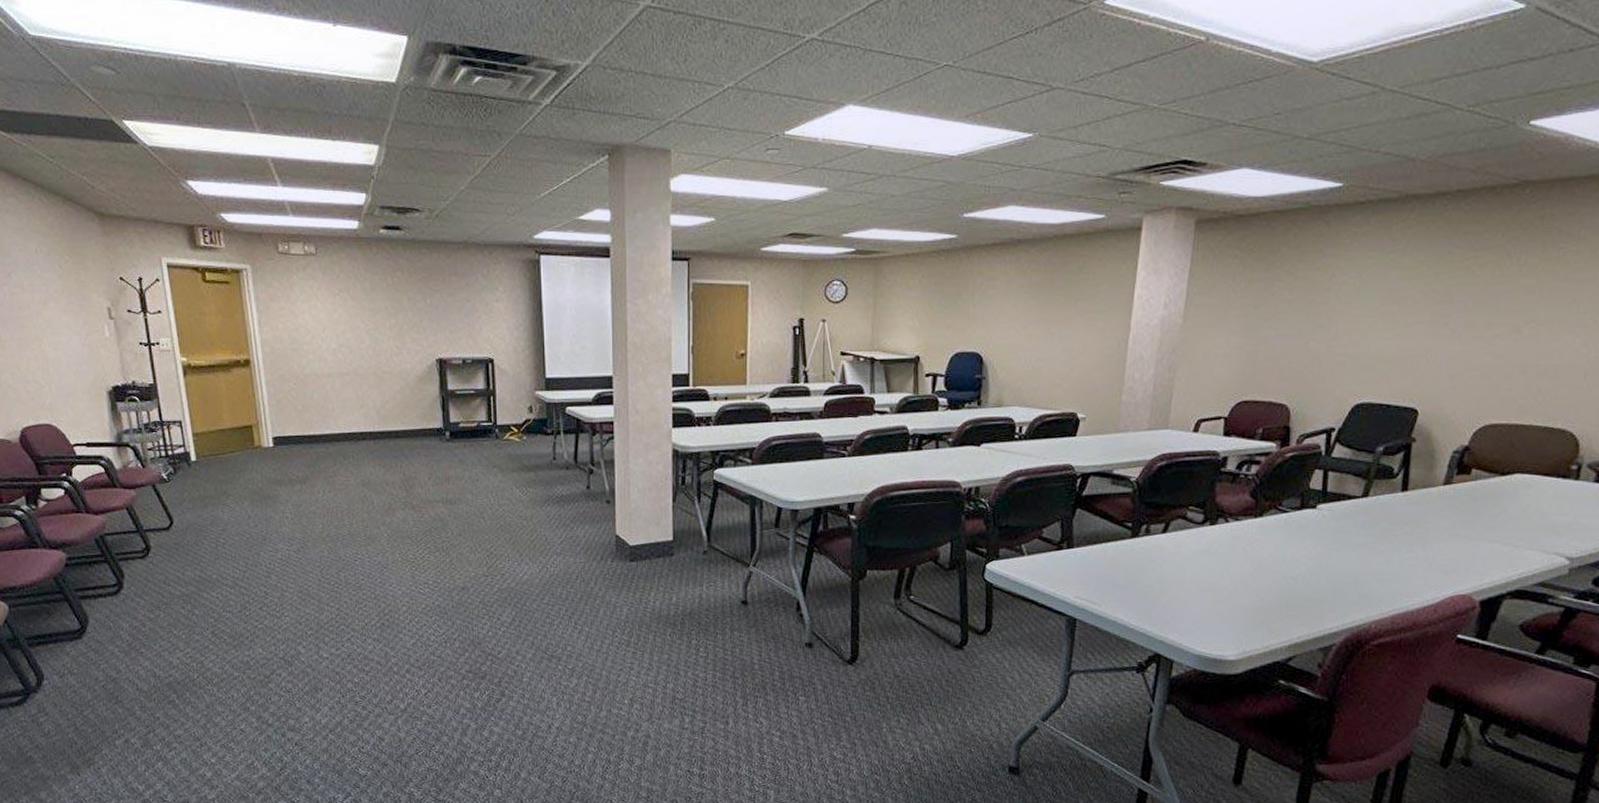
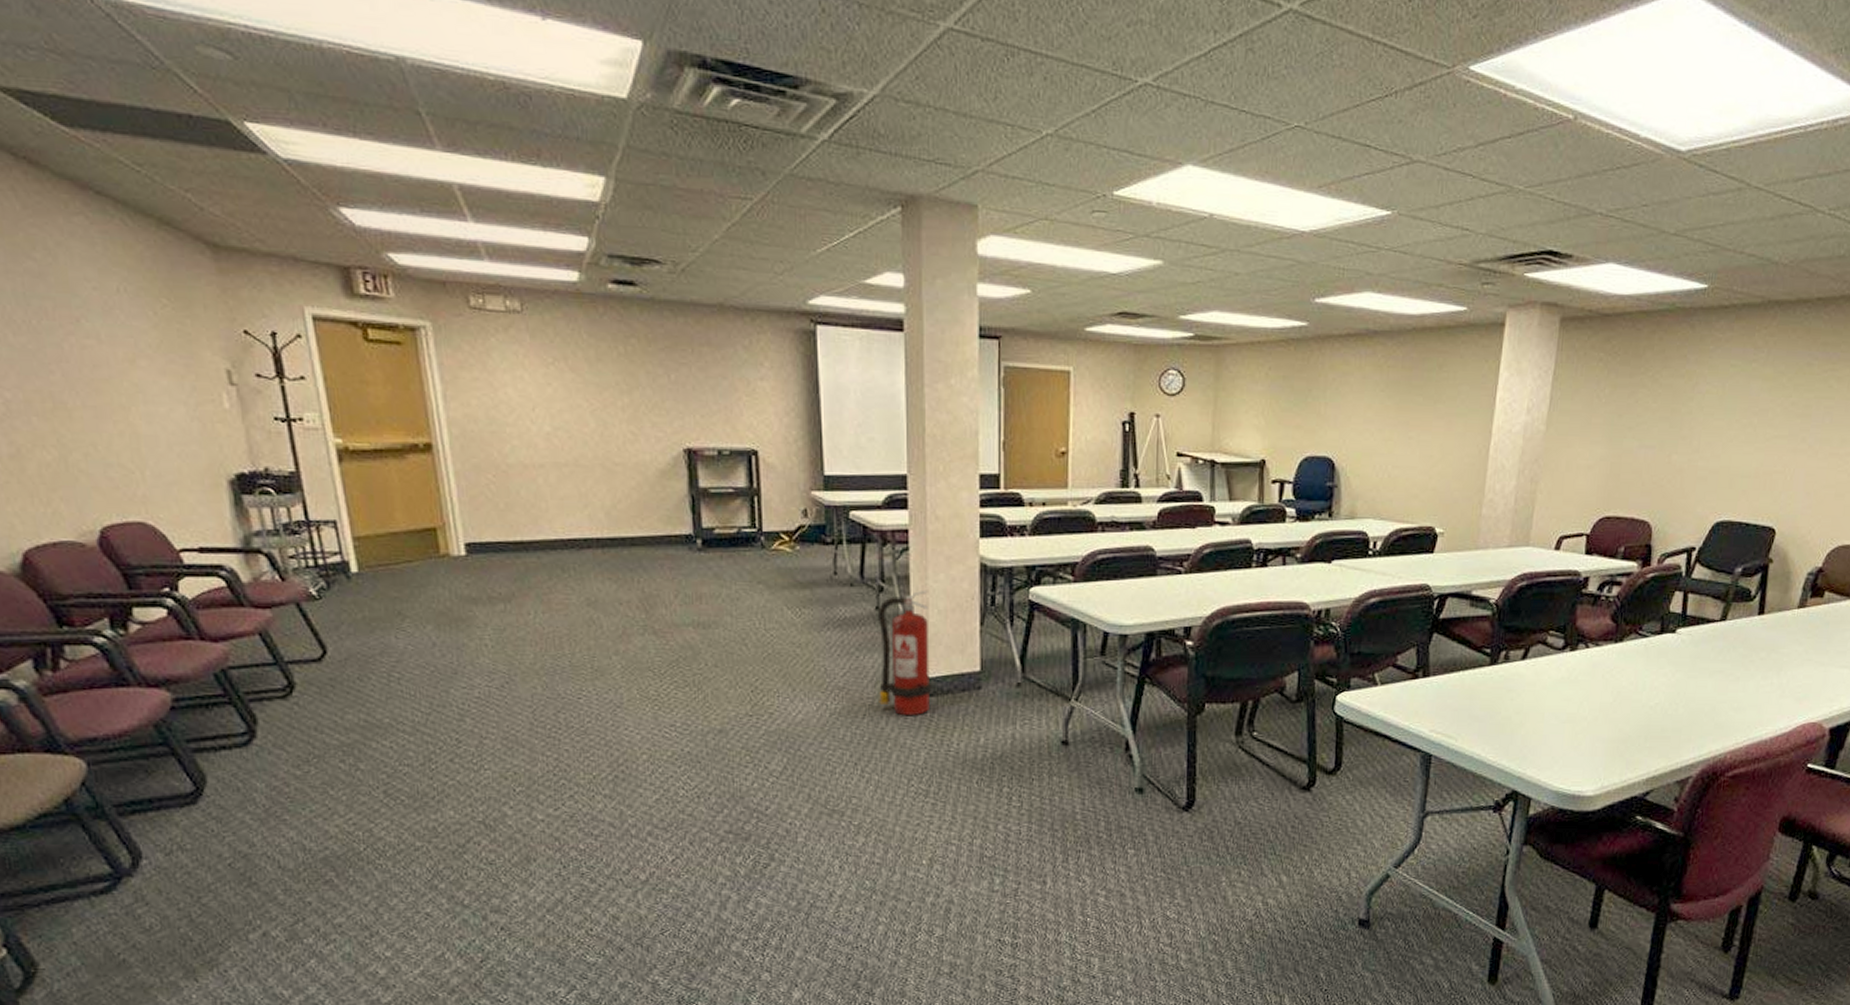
fire extinguisher: none [588,472,633,578] -> present [877,590,932,716]

